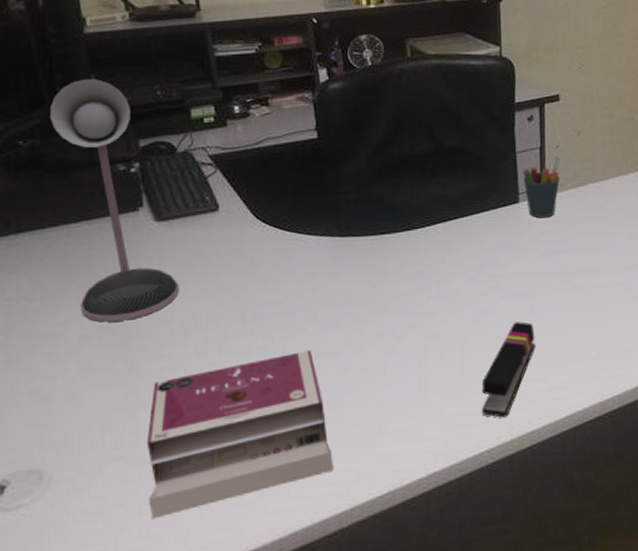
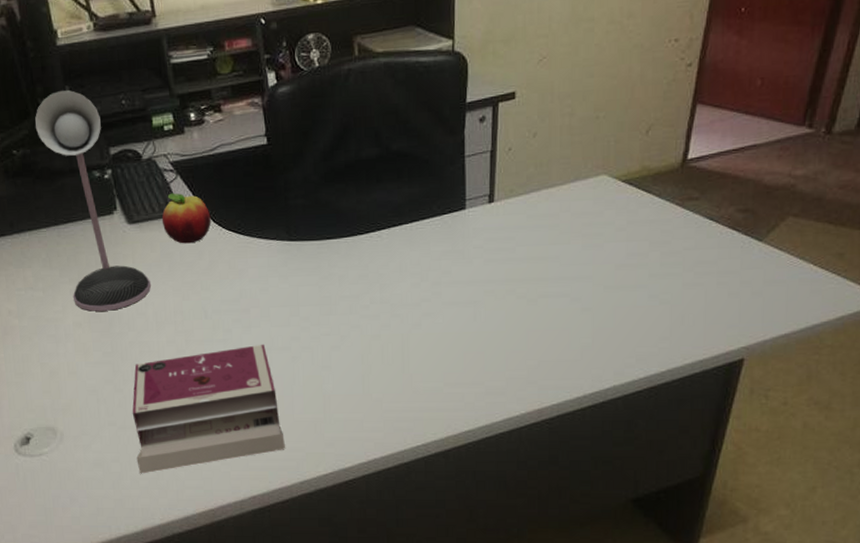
fruit: none [196,187,254,242] -> present [161,193,211,244]
stapler: present [481,322,536,418] -> none [420,328,475,416]
pen holder: present [522,156,561,218] -> none [470,160,513,226]

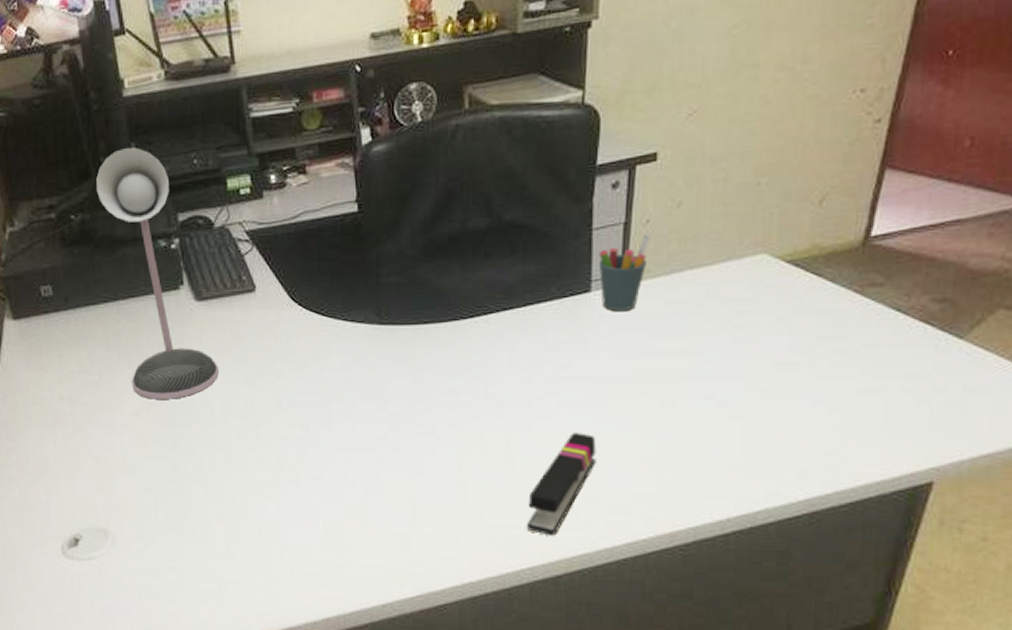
book: present [132,344,285,474] -> none [192,443,366,586]
fruit: present [161,193,211,244] -> none [233,266,290,325]
stapler: none [420,328,475,416] -> present [526,433,596,536]
pen holder: none [470,160,513,226] -> present [598,234,651,312]

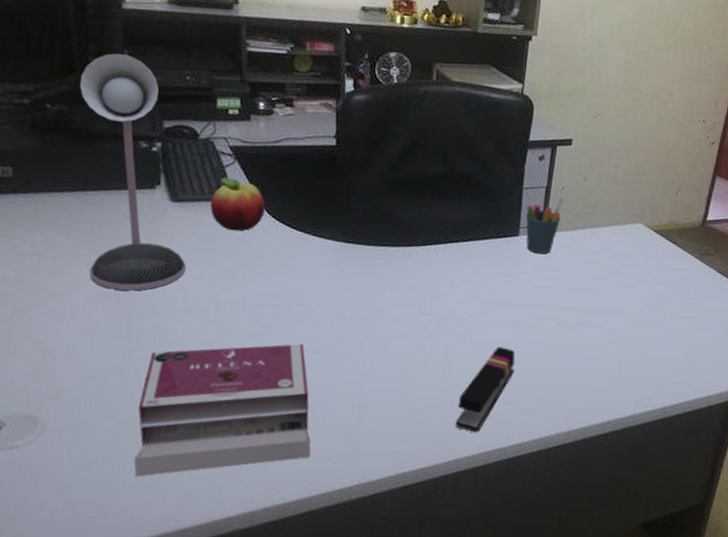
book: none [192,443,366,586] -> present [134,343,311,477]
fruit: none [233,266,290,325] -> present [210,177,266,231]

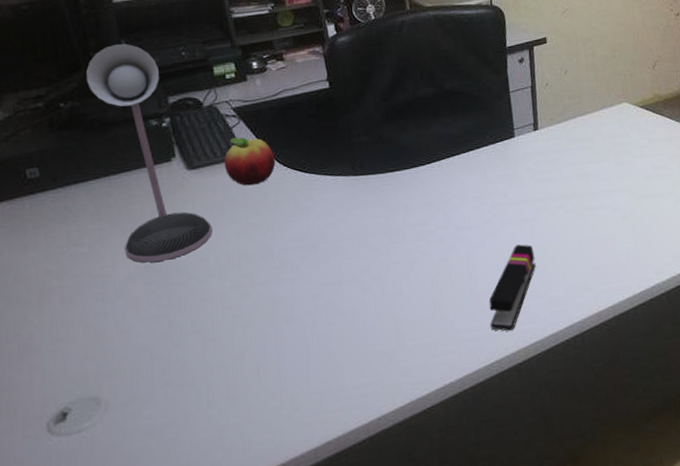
book: present [134,343,311,477] -> none [191,278,360,436]
pen holder: present [526,197,564,254] -> none [516,93,551,150]

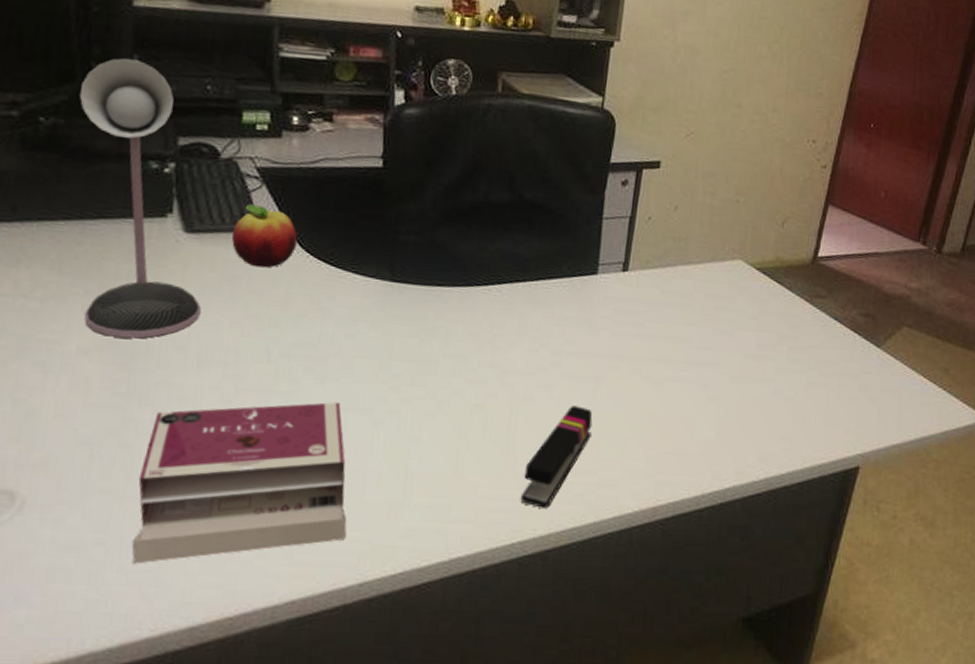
book: none [191,278,360,436] -> present [131,402,347,564]

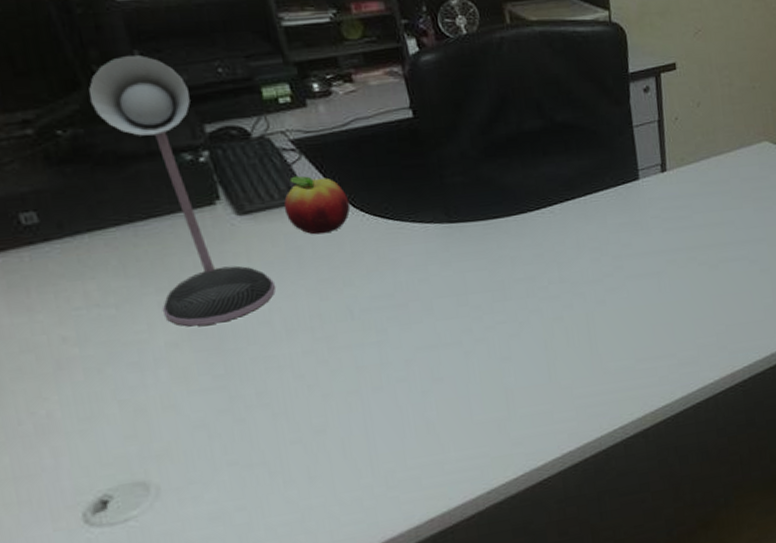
book: present [131,402,347,564] -> none [260,341,465,520]
stapler: present [520,406,593,508] -> none [611,300,664,395]

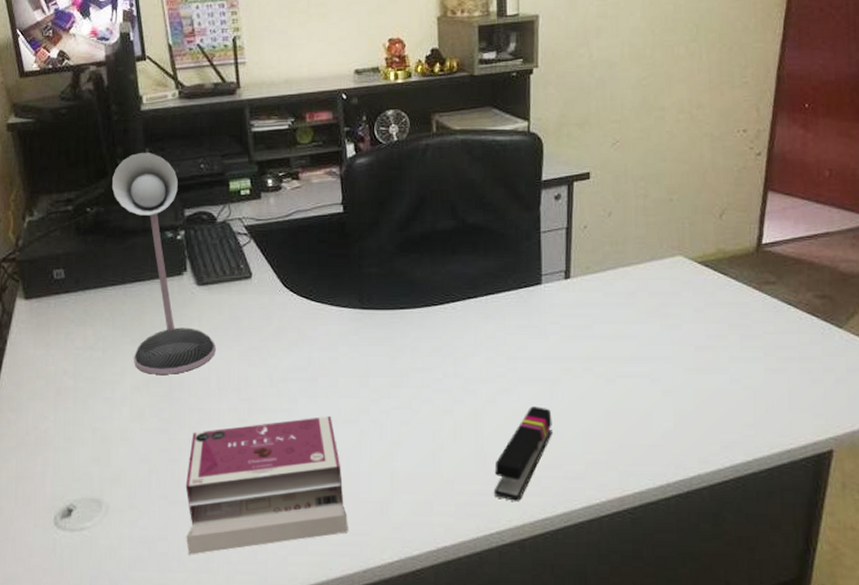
book: none [260,341,465,520] -> present [185,415,348,555]
fruit: present [283,175,351,235] -> none [232,256,283,308]
stapler: none [611,300,664,395] -> present [493,406,552,501]

